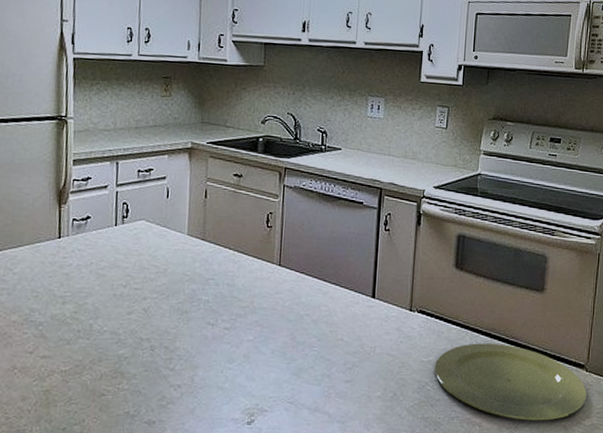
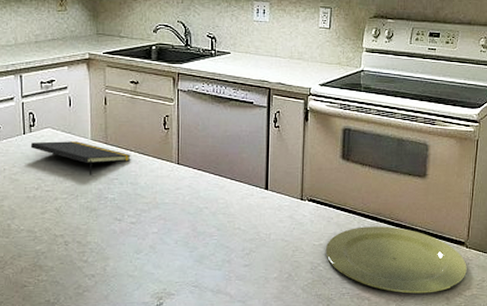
notepad: none [121,235,230,274] -> present [30,141,131,175]

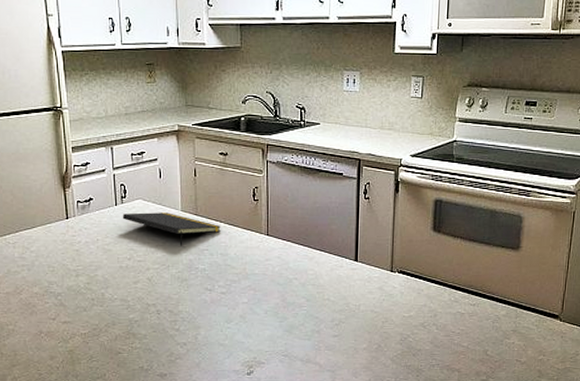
plate: present [325,226,467,294] -> none [415,299,560,366]

